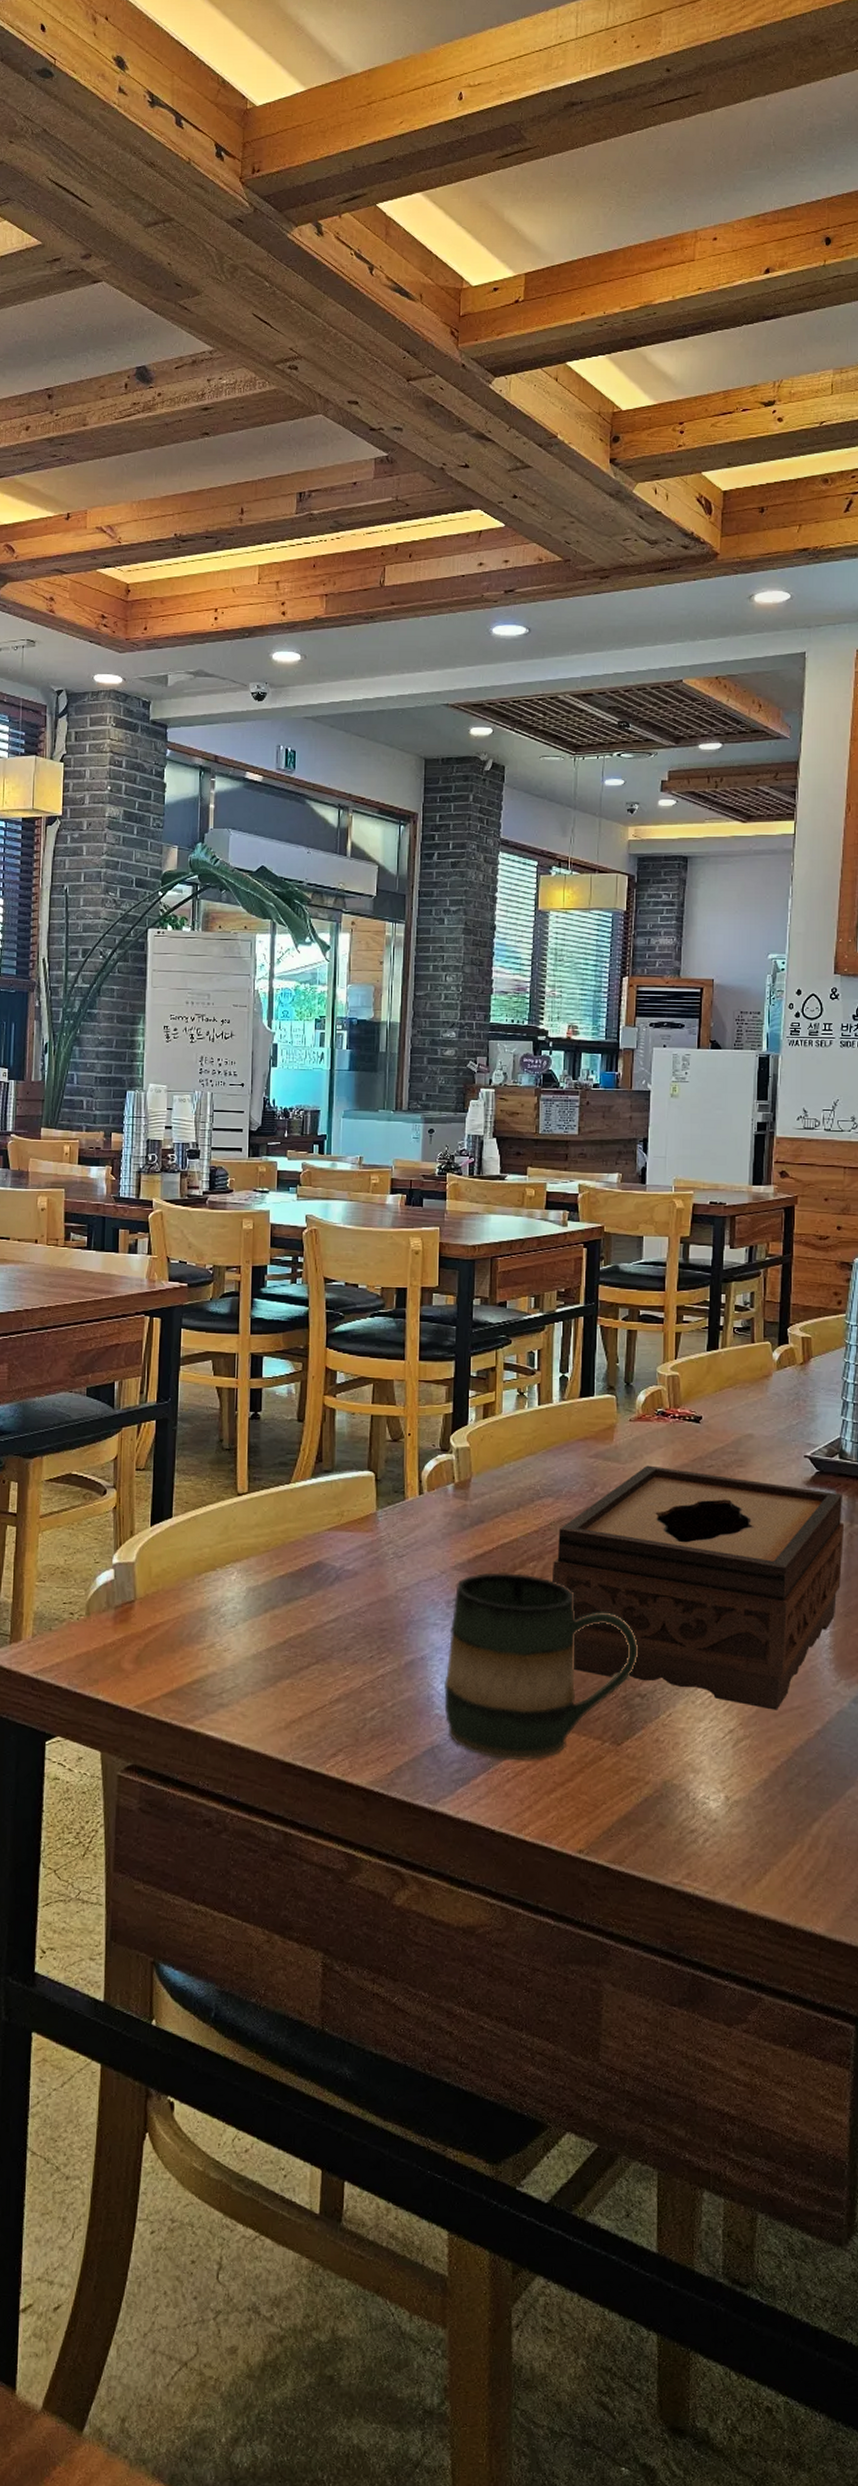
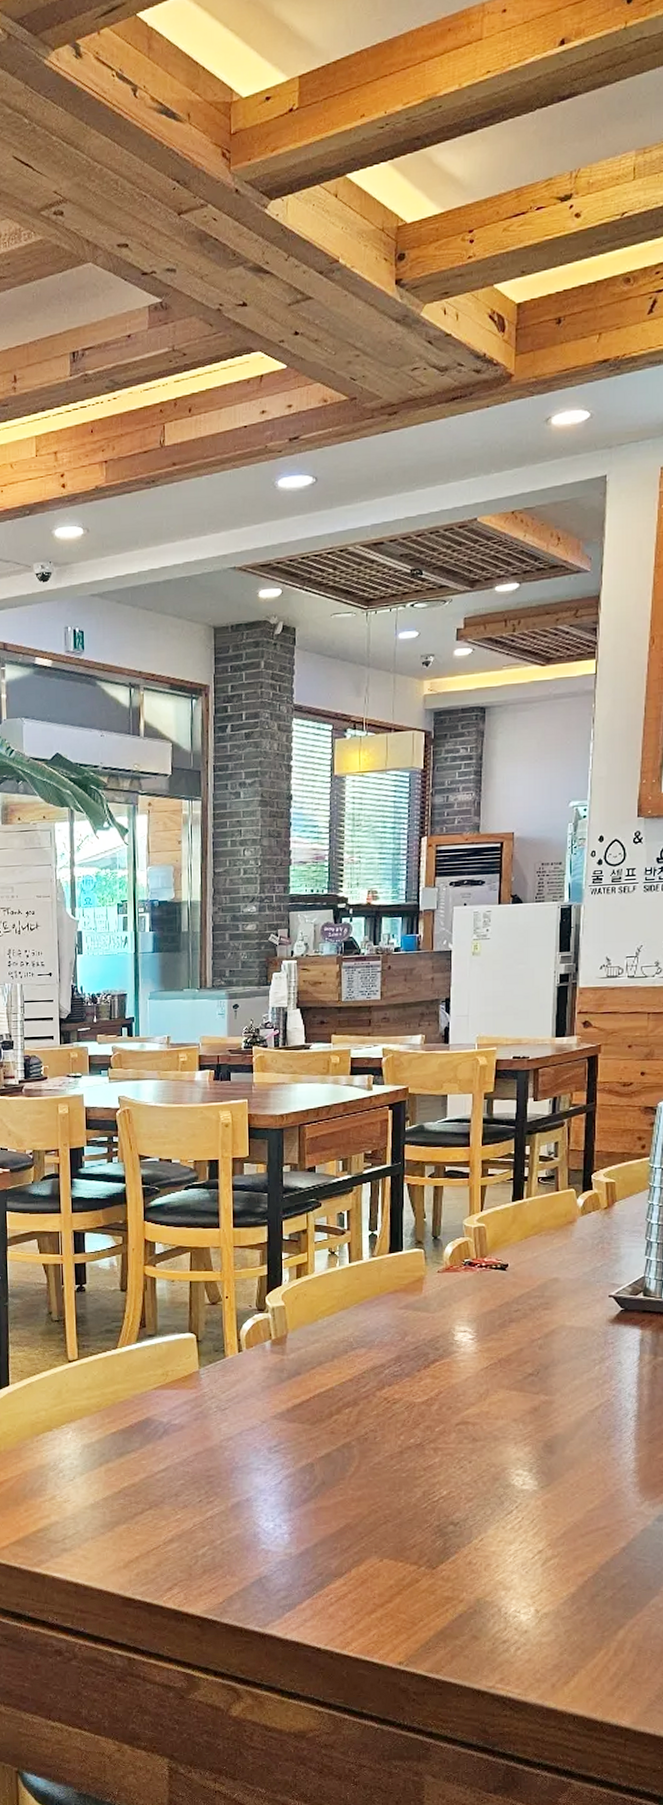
mug: present [444,1572,638,1761] -> none [269,1419,450,1587]
tissue box: present [553,1465,845,1710] -> none [367,1313,649,1531]

